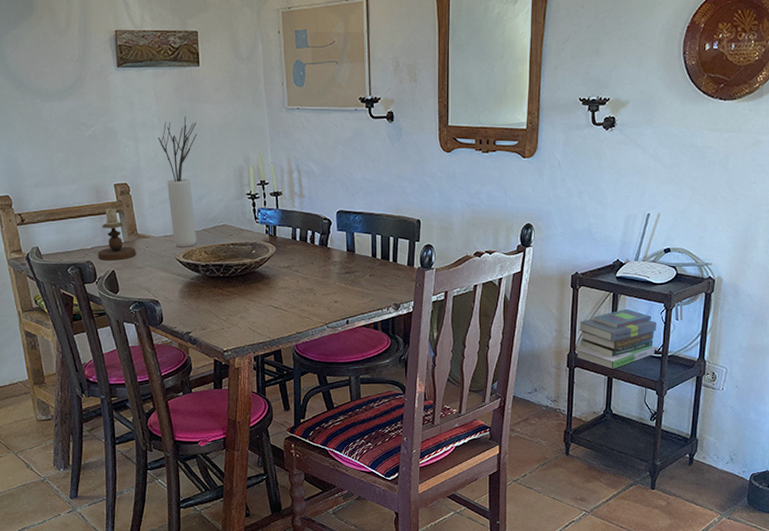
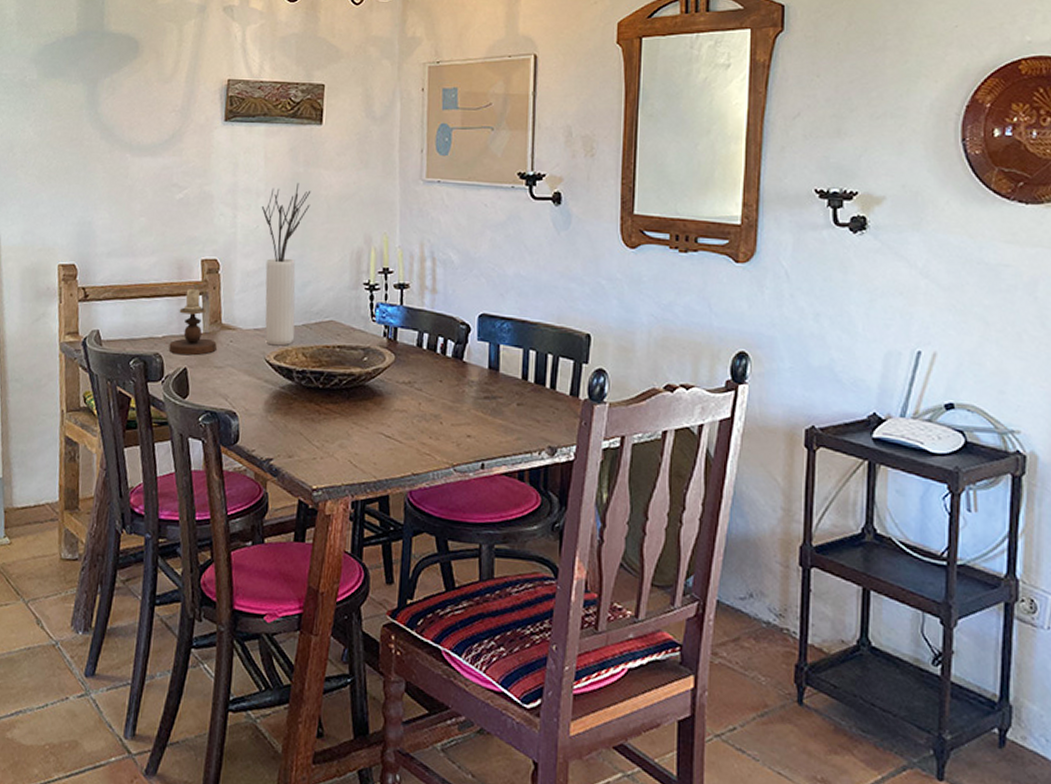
books: present [576,308,656,369] -> none [813,486,937,576]

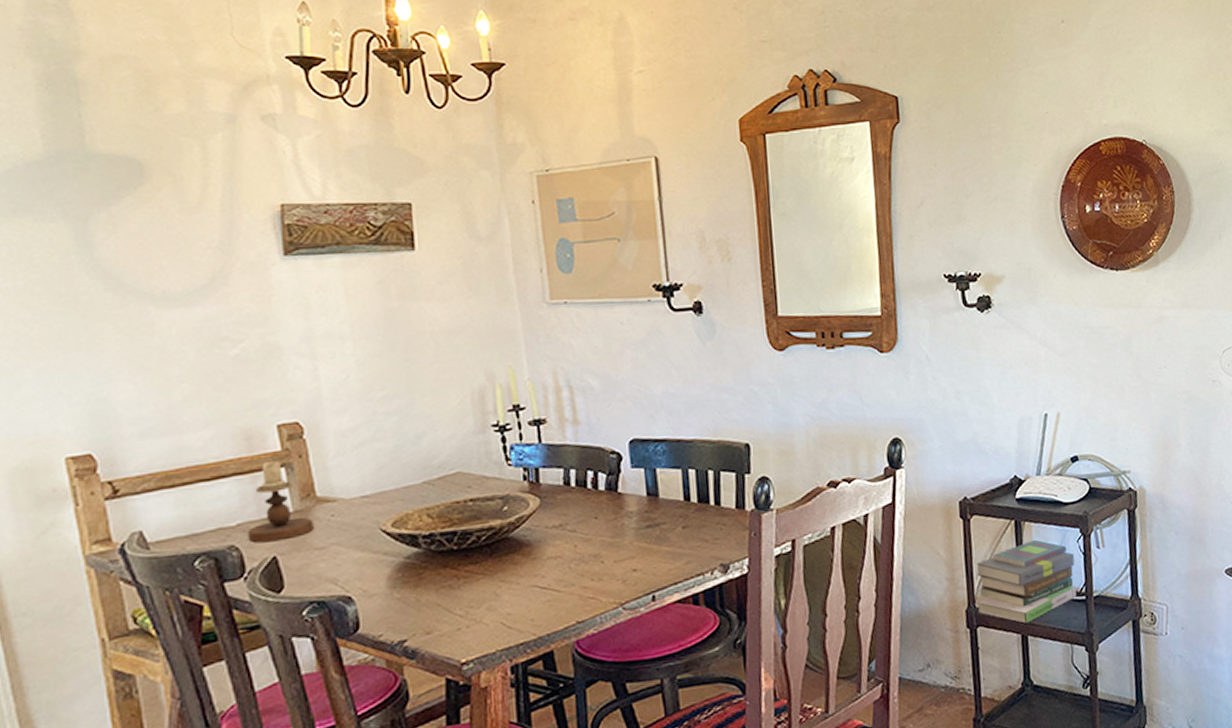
vase: present [261,183,311,346] -> none [349,320,415,512]
books: none [813,486,937,576] -> present [977,539,1077,624]

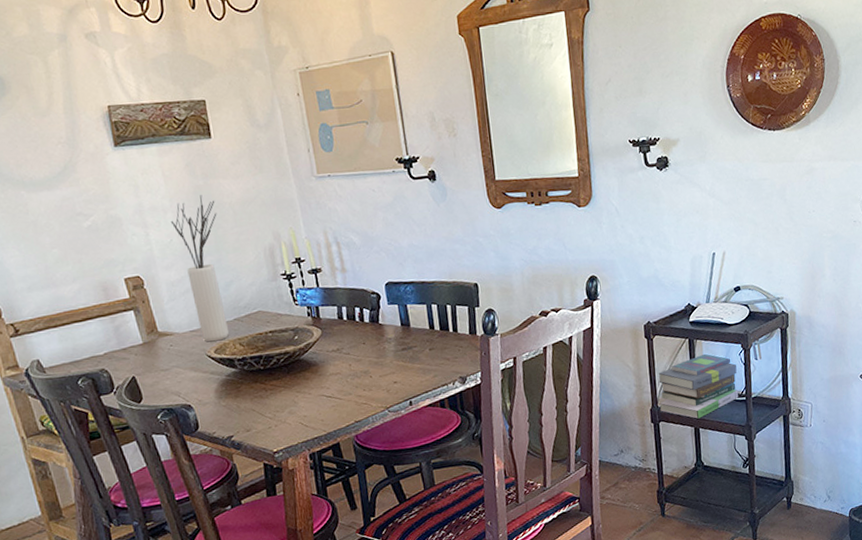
candlestick: present [247,461,314,543] -> none [112,306,159,367]
vase: none [349,320,415,512] -> present [170,195,230,342]

